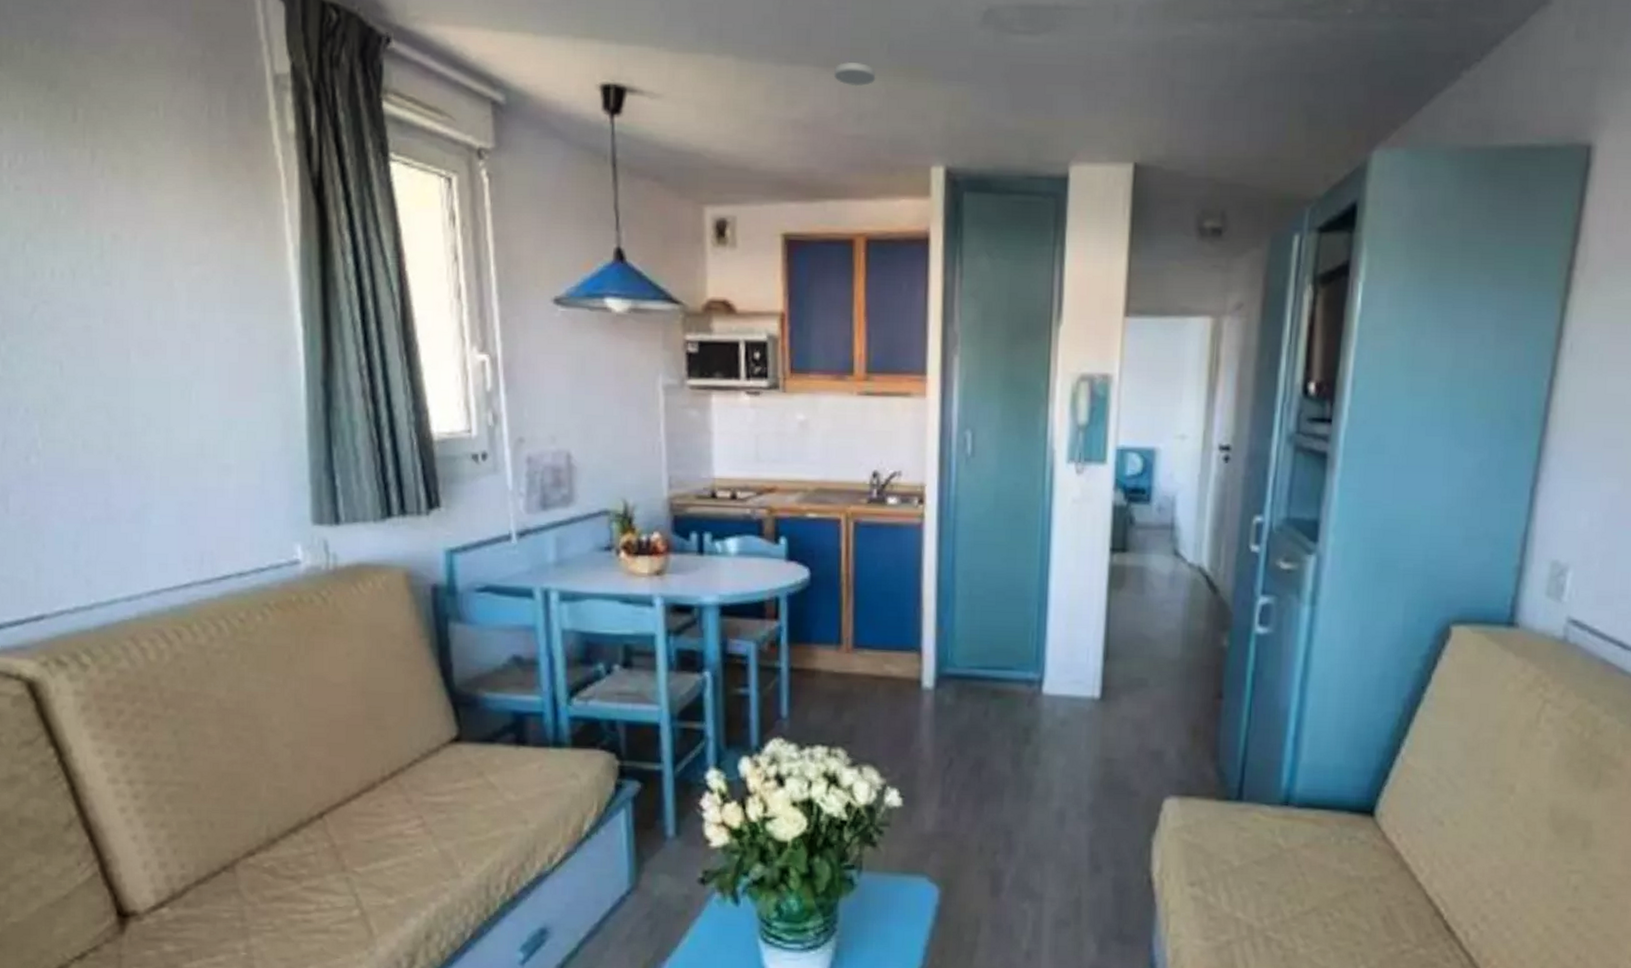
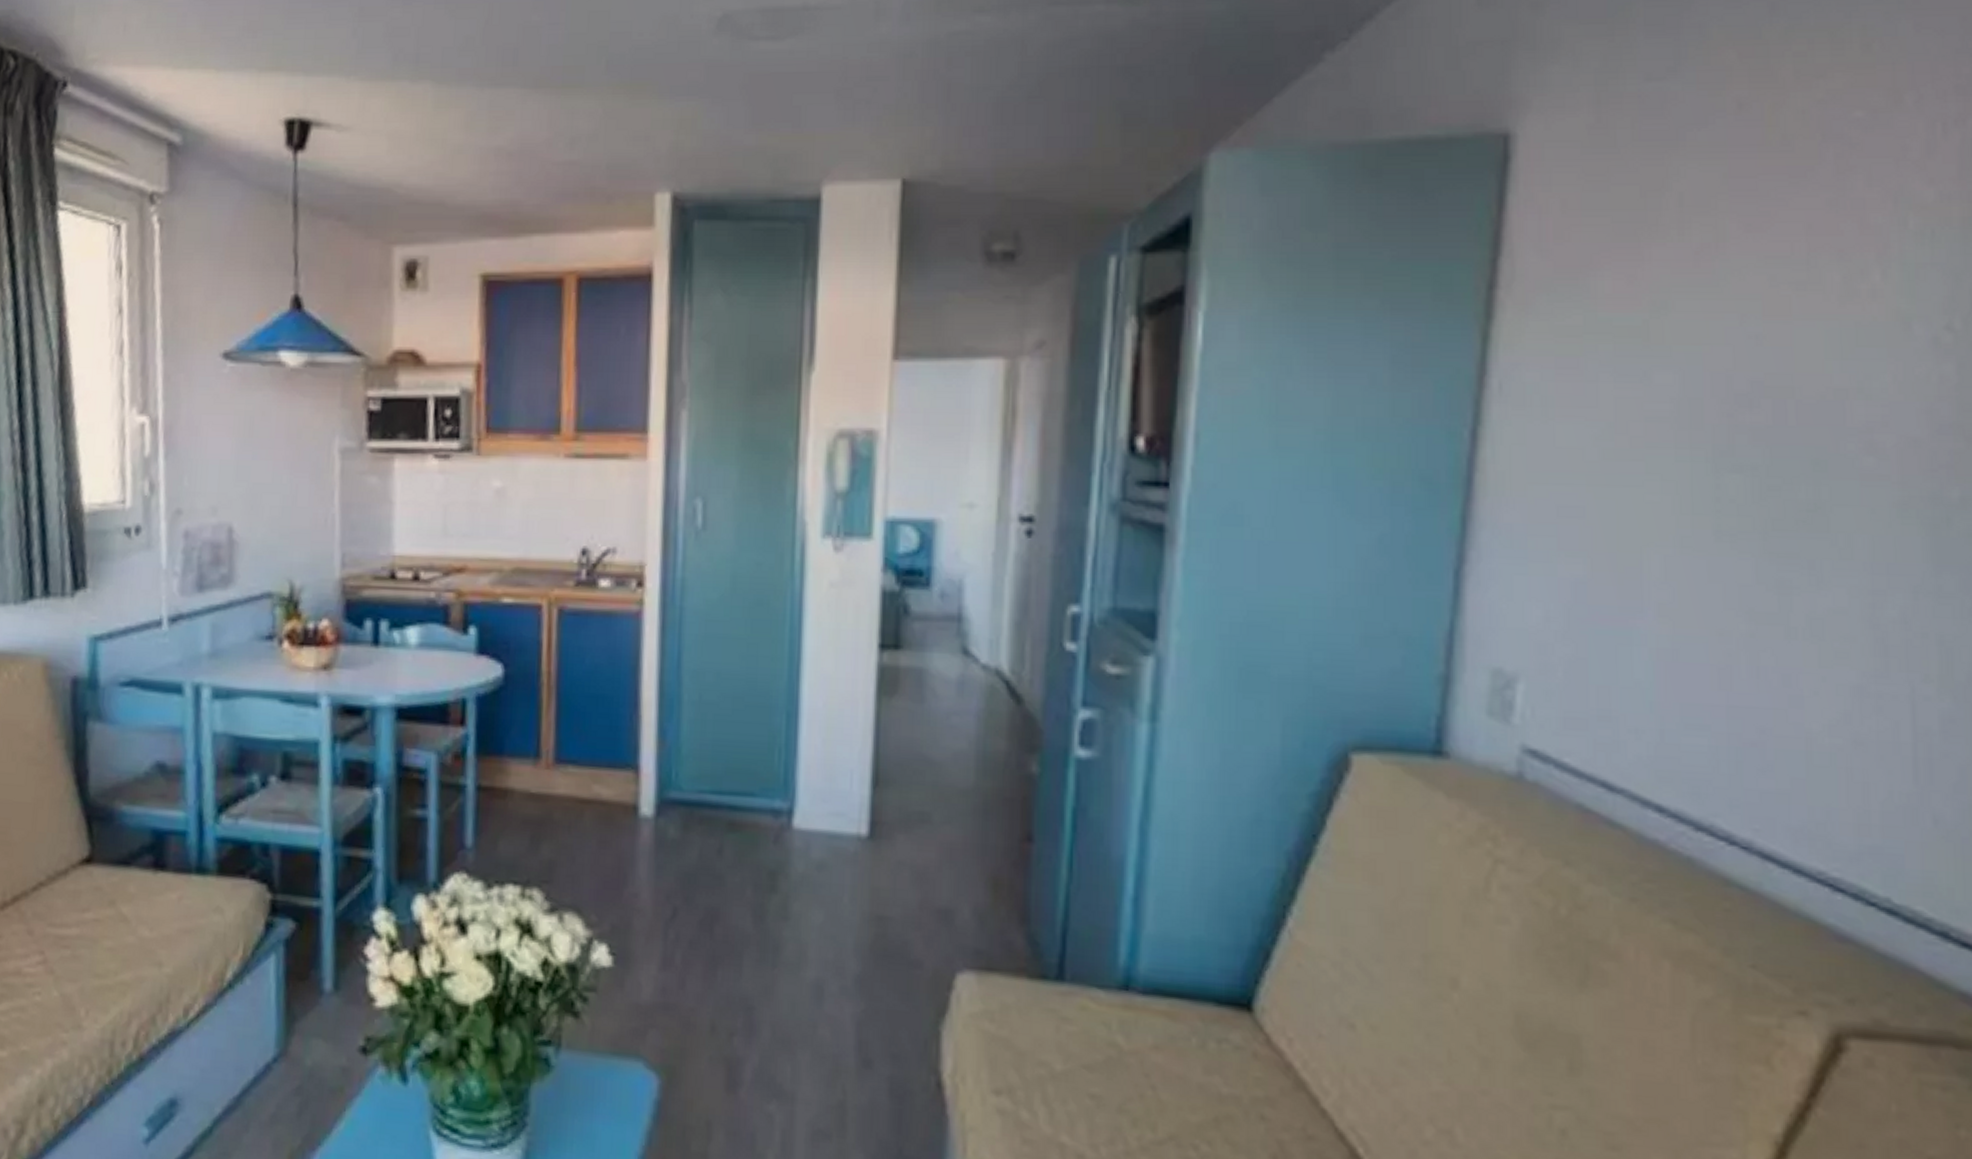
smoke detector: present [833,61,876,87] -> none [543,81,592,108]

